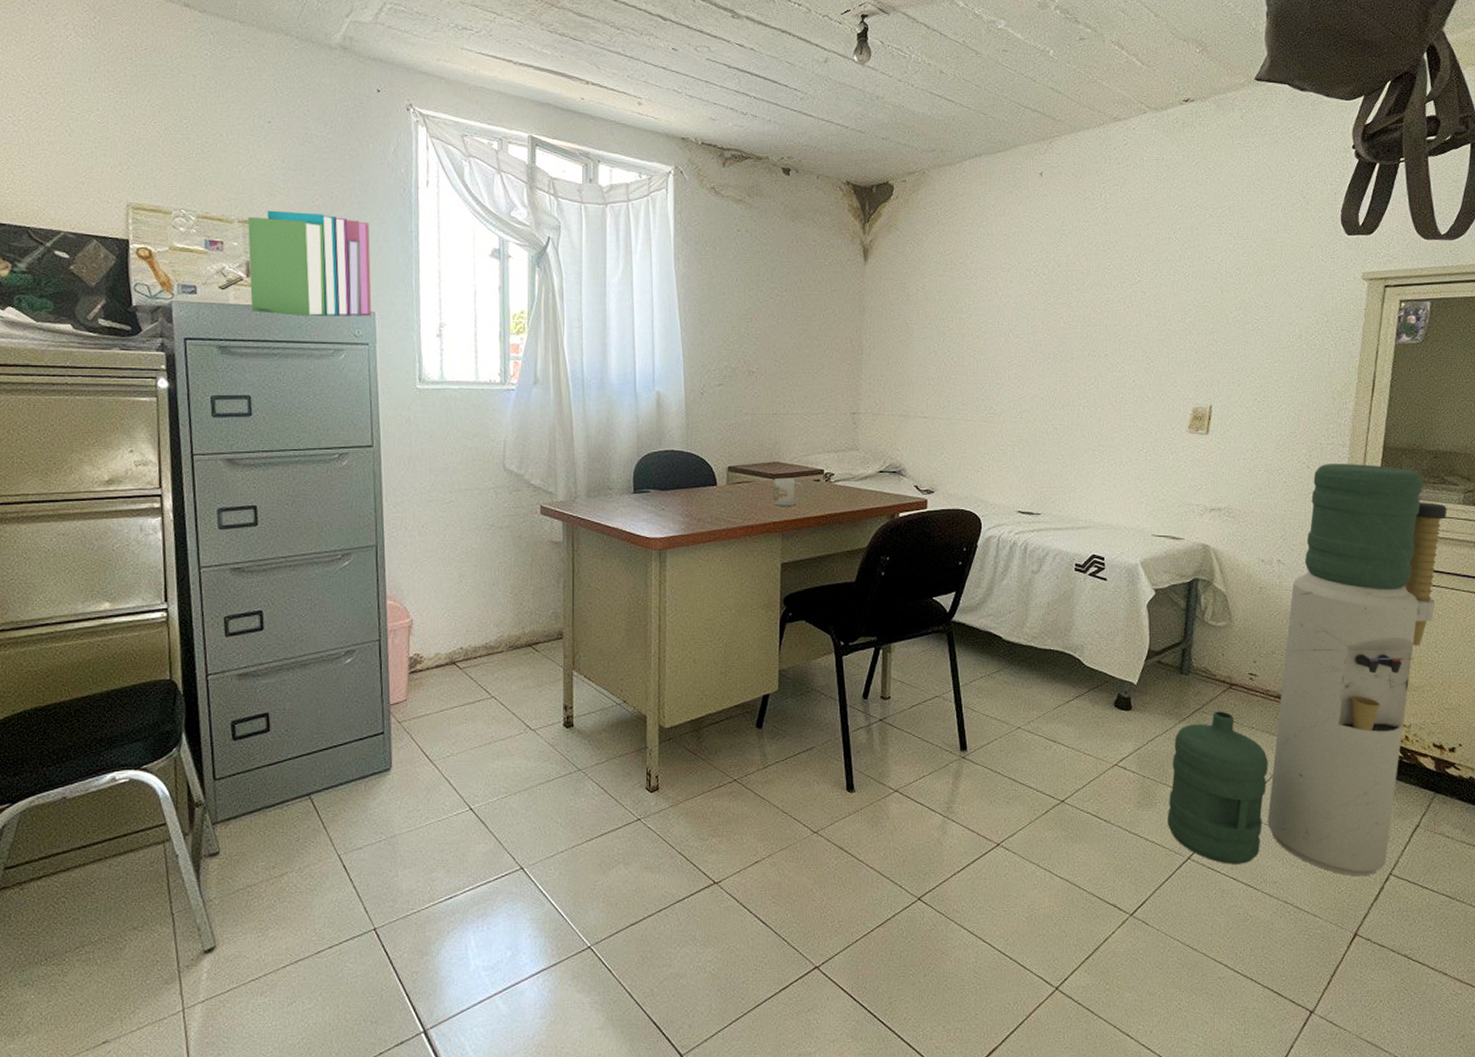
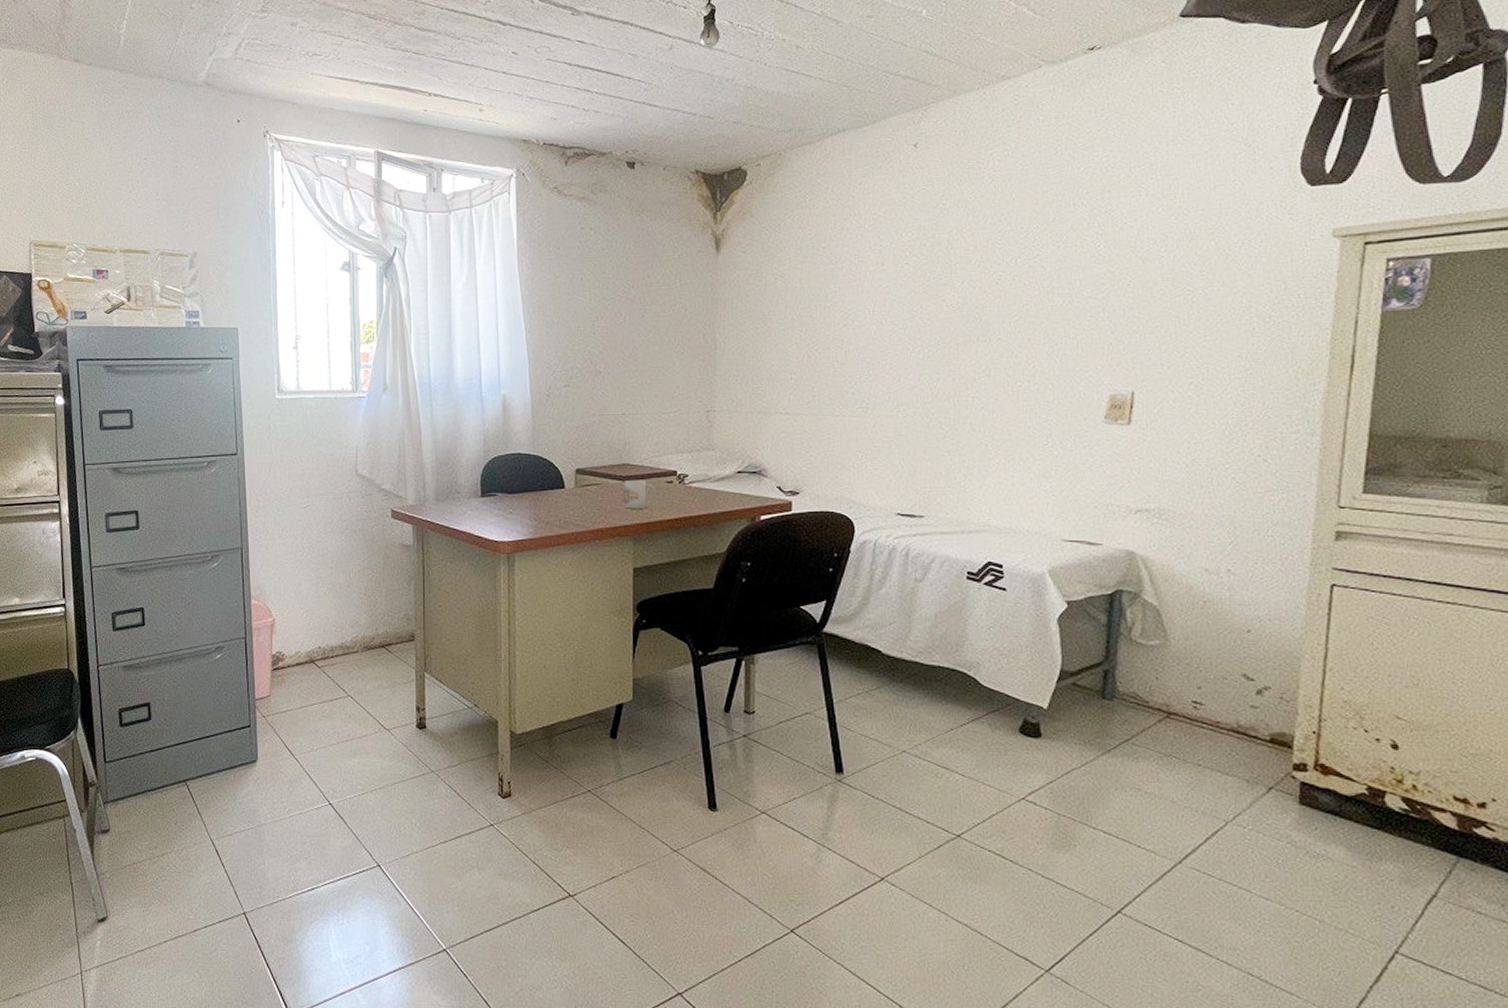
books: present [248,210,372,317] -> none [128,239,235,335]
water cooler: present [1167,464,1447,877] -> none [1089,456,1464,952]

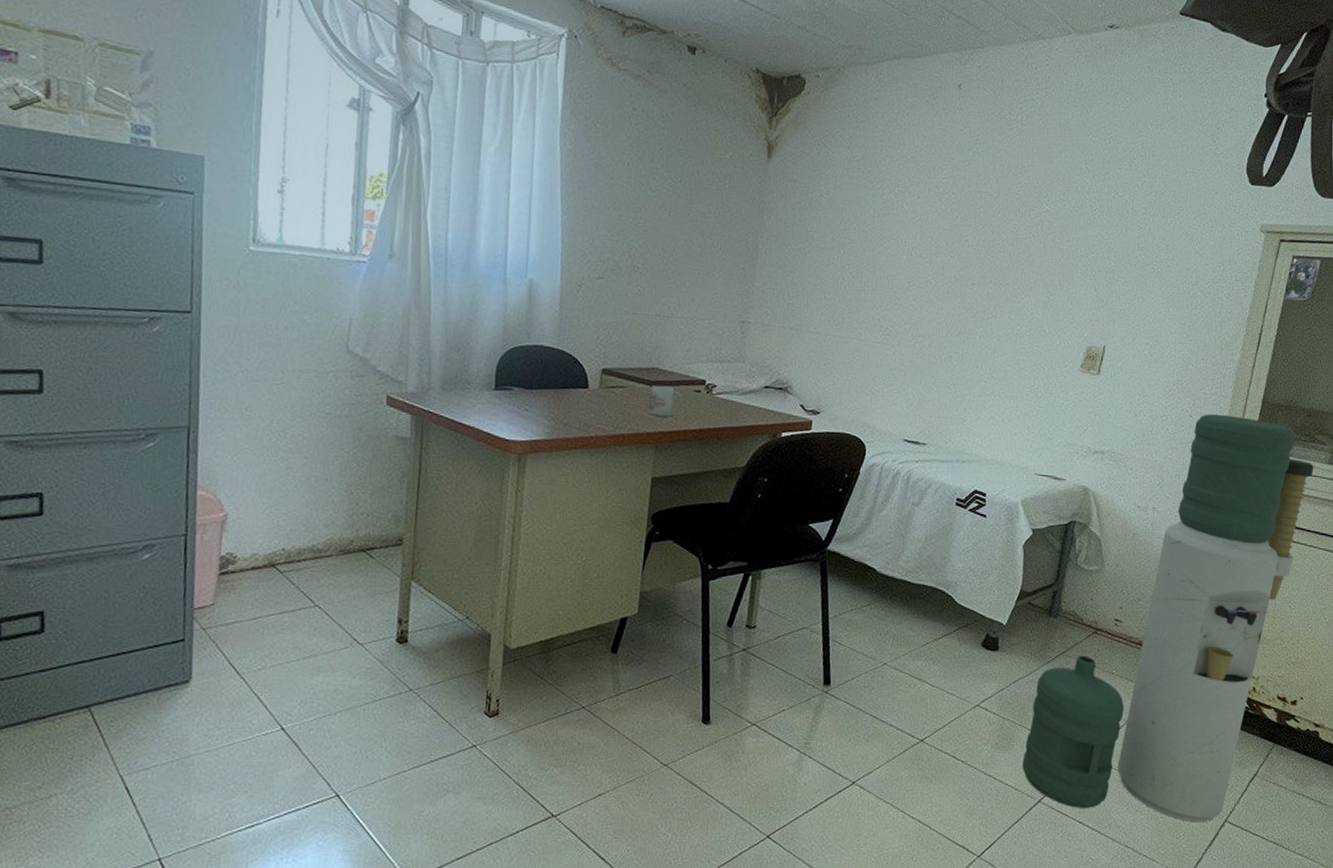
water cooler: none [1089,456,1464,952] -> present [1022,414,1314,823]

